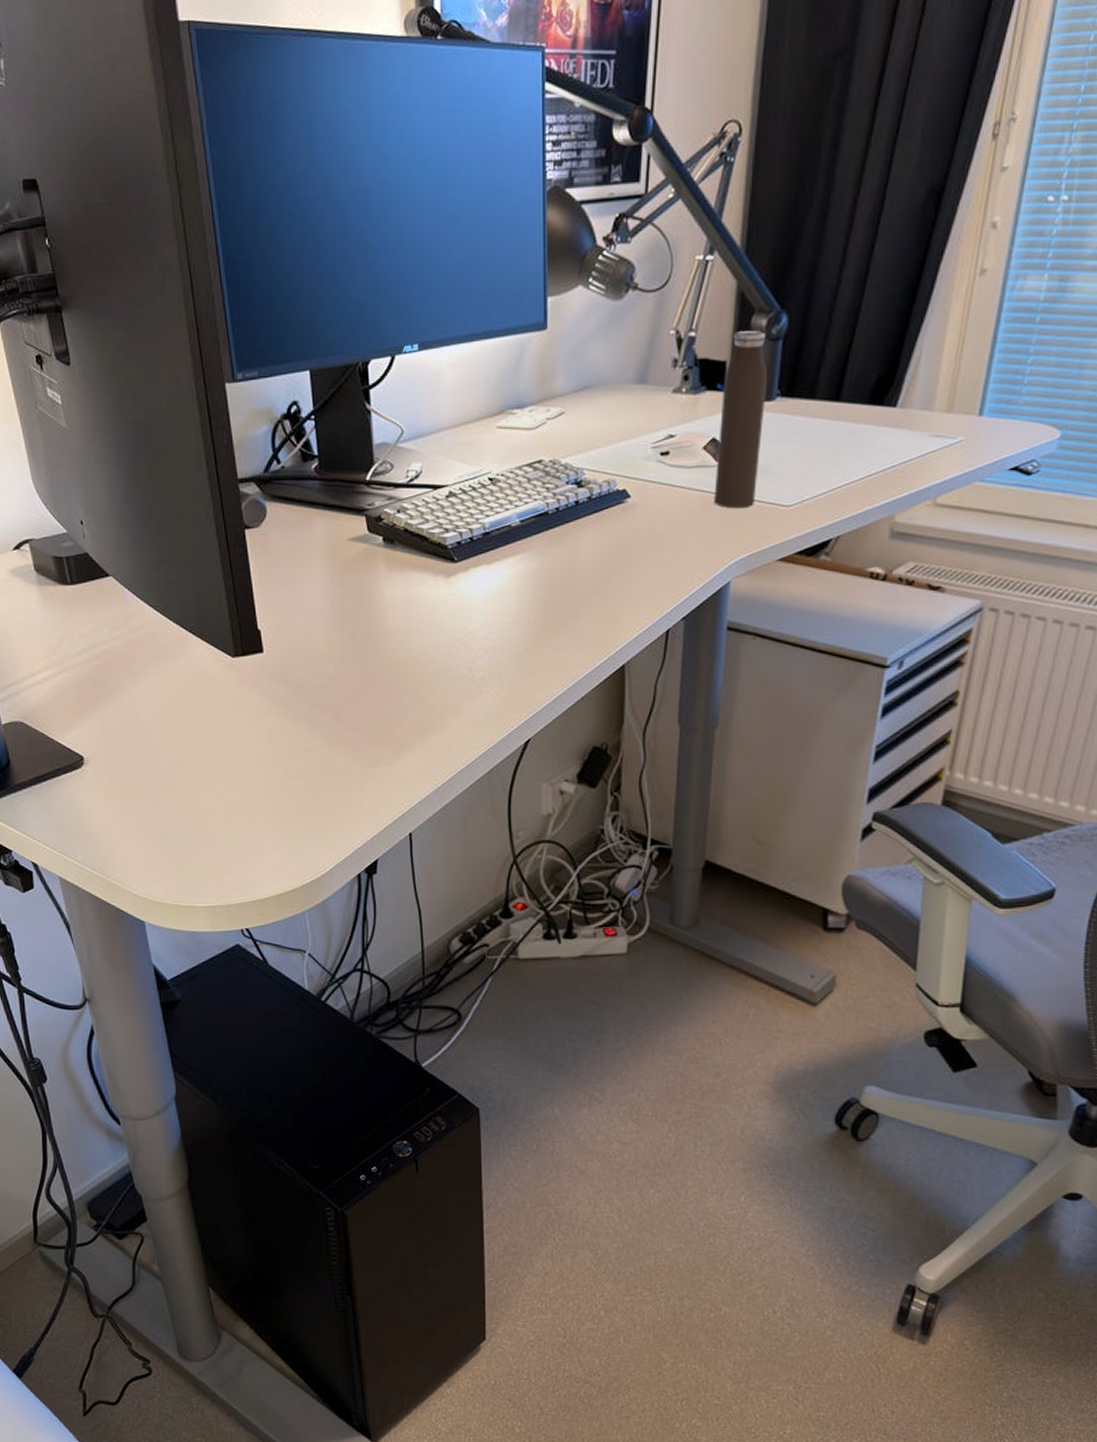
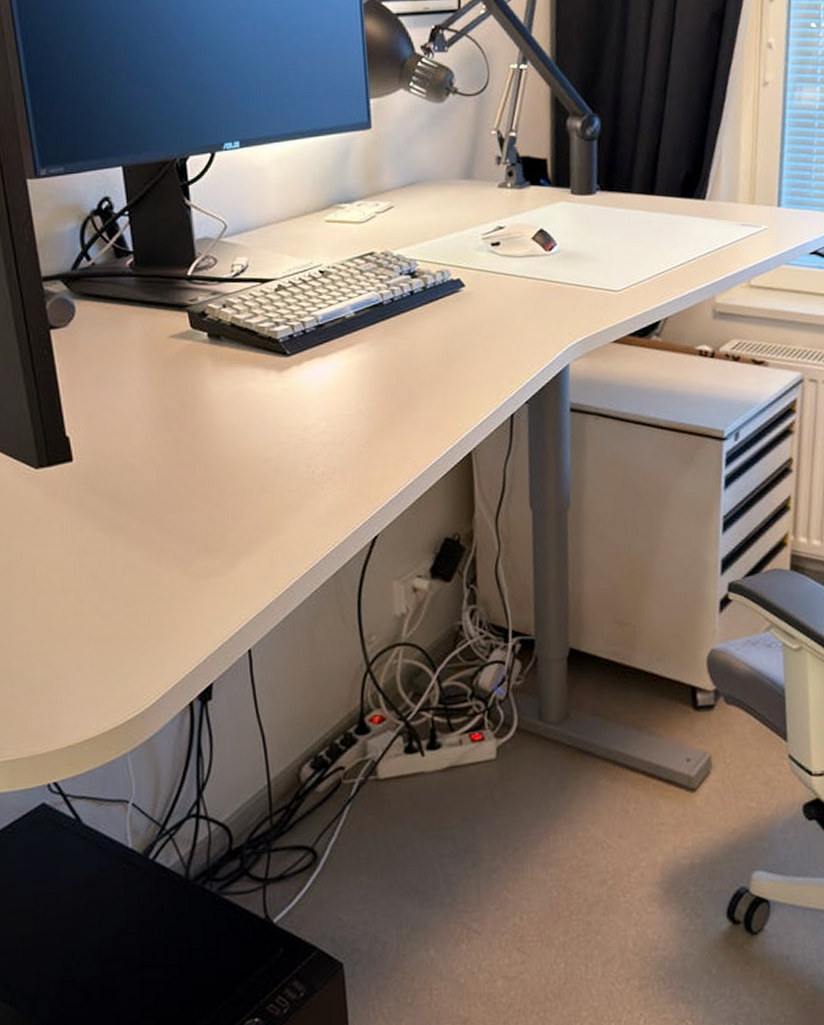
water bottle: present [714,331,768,508] -> none [546,132,587,294]

